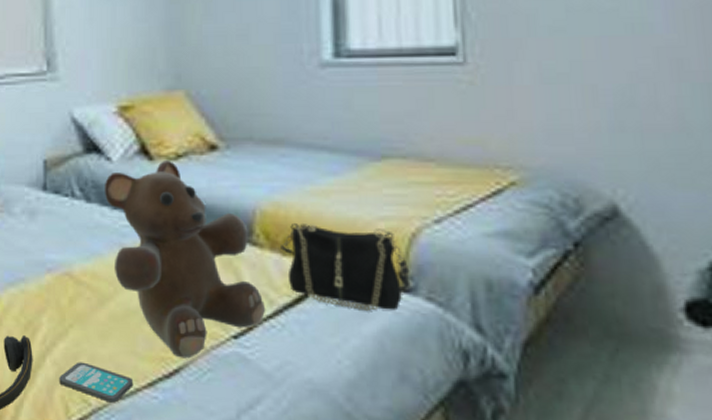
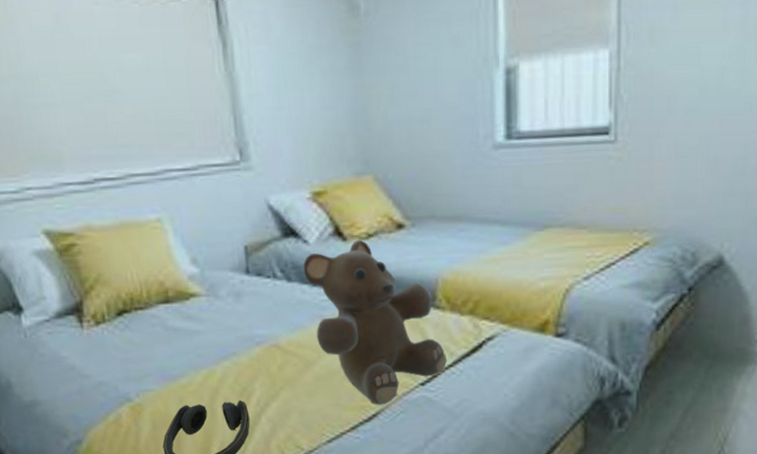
smartphone: present [59,362,134,403] -> none [274,416,339,446]
handbag: present [281,223,411,311] -> none [459,287,563,354]

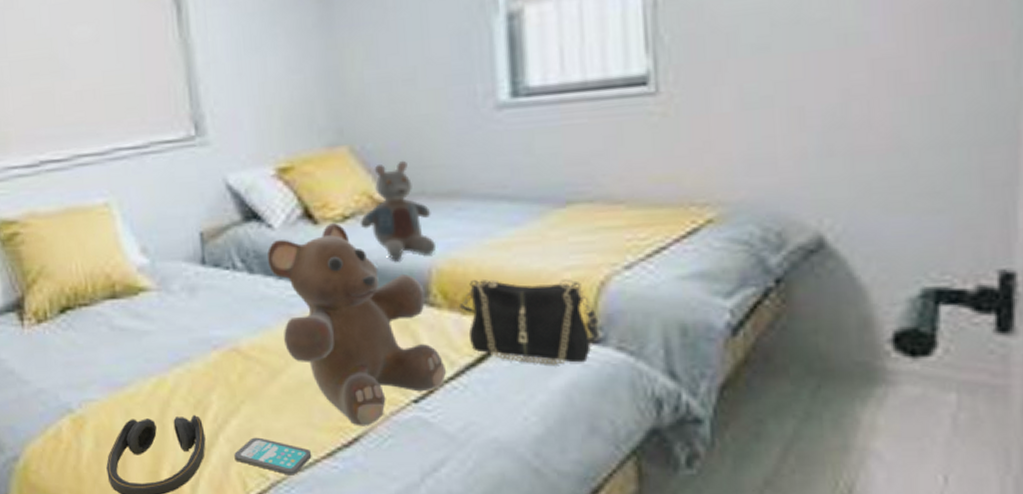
smartphone: none [274,416,339,446] -> present [234,437,312,475]
stuffed animal: none [381,188,442,271] -> present [359,160,435,260]
handbag: none [459,287,563,354] -> present [460,279,600,365]

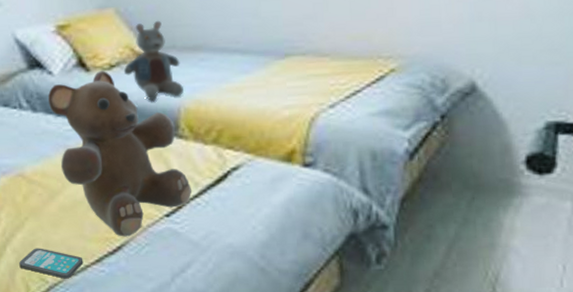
handbag: present [460,279,600,365] -> none [203,116,311,185]

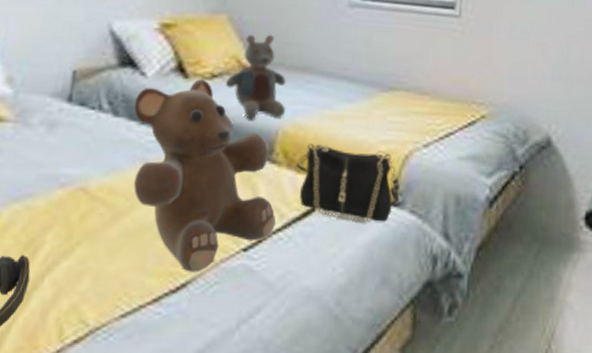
smartphone: present [19,248,84,279] -> none [56,280,138,322]
handbag: none [203,116,311,185] -> present [296,144,401,223]

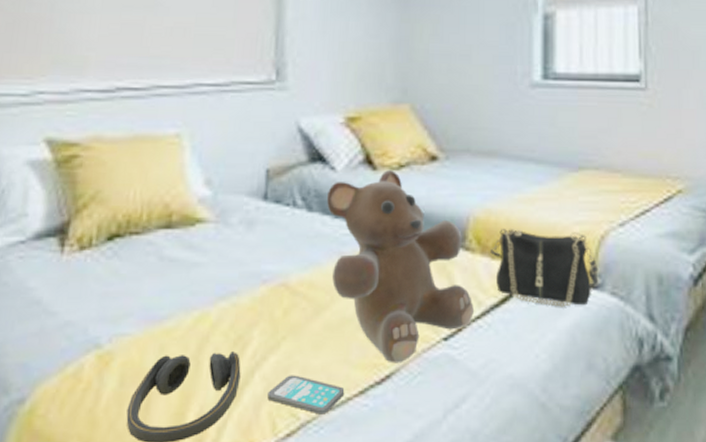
smartphone: none [56,280,138,322] -> present [267,375,345,415]
stuffed animal: present [225,34,287,119] -> none [413,121,474,207]

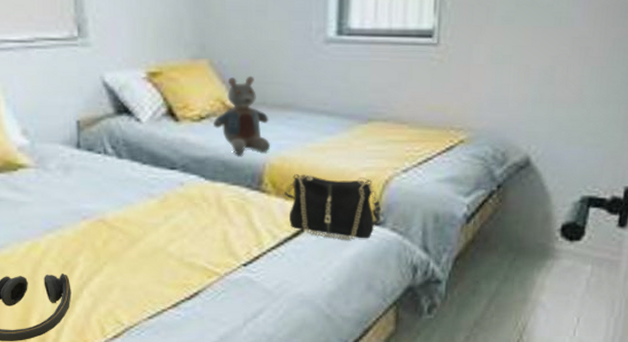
smartphone: present [267,375,345,415] -> none [95,292,160,322]
teddy bear: present [326,169,475,364] -> none [134,121,270,284]
stuffed animal: none [413,121,474,207] -> present [213,75,270,155]

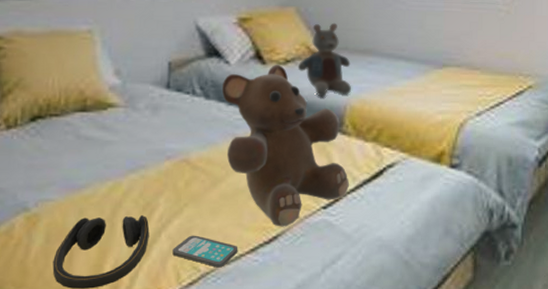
smartphone: none [95,292,160,322] -> present [172,235,238,268]
teddy bear: none [134,121,270,284] -> present [221,64,350,227]
handbag: present [284,174,382,240] -> none [364,116,457,183]

